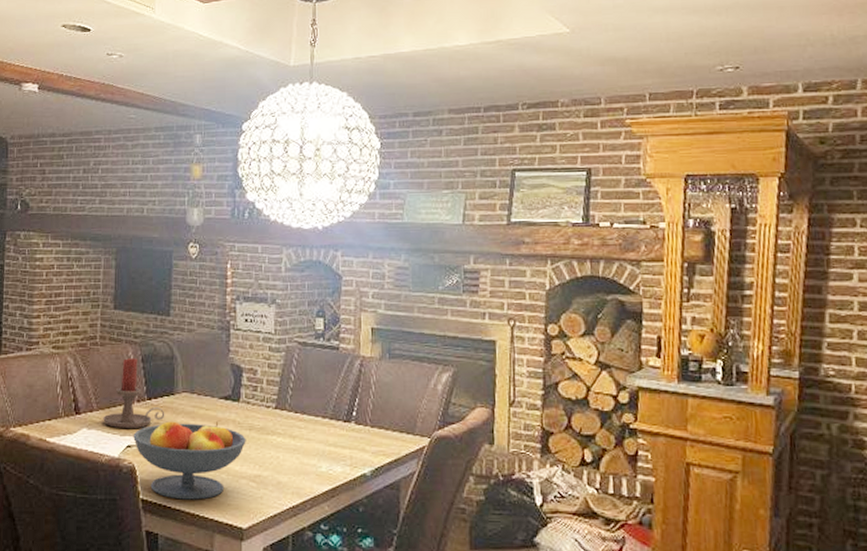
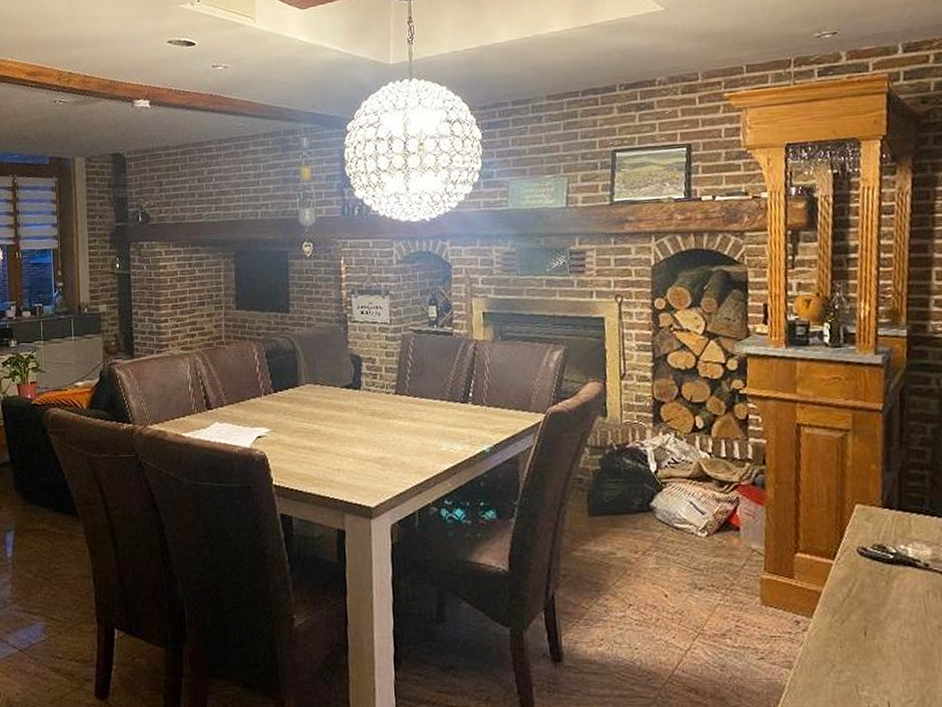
candle holder: present [103,358,165,429] -> none [233,354,291,421]
fruit bowl: present [133,421,246,500] -> none [262,409,370,484]

